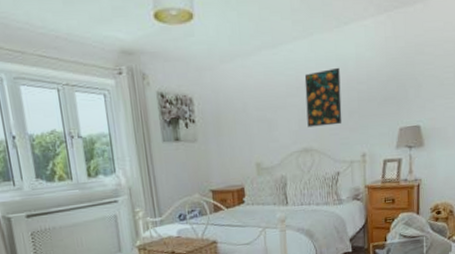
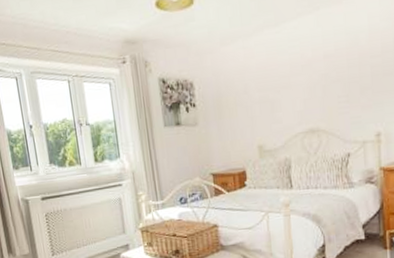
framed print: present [304,67,342,128] -> none [310,41,353,107]

